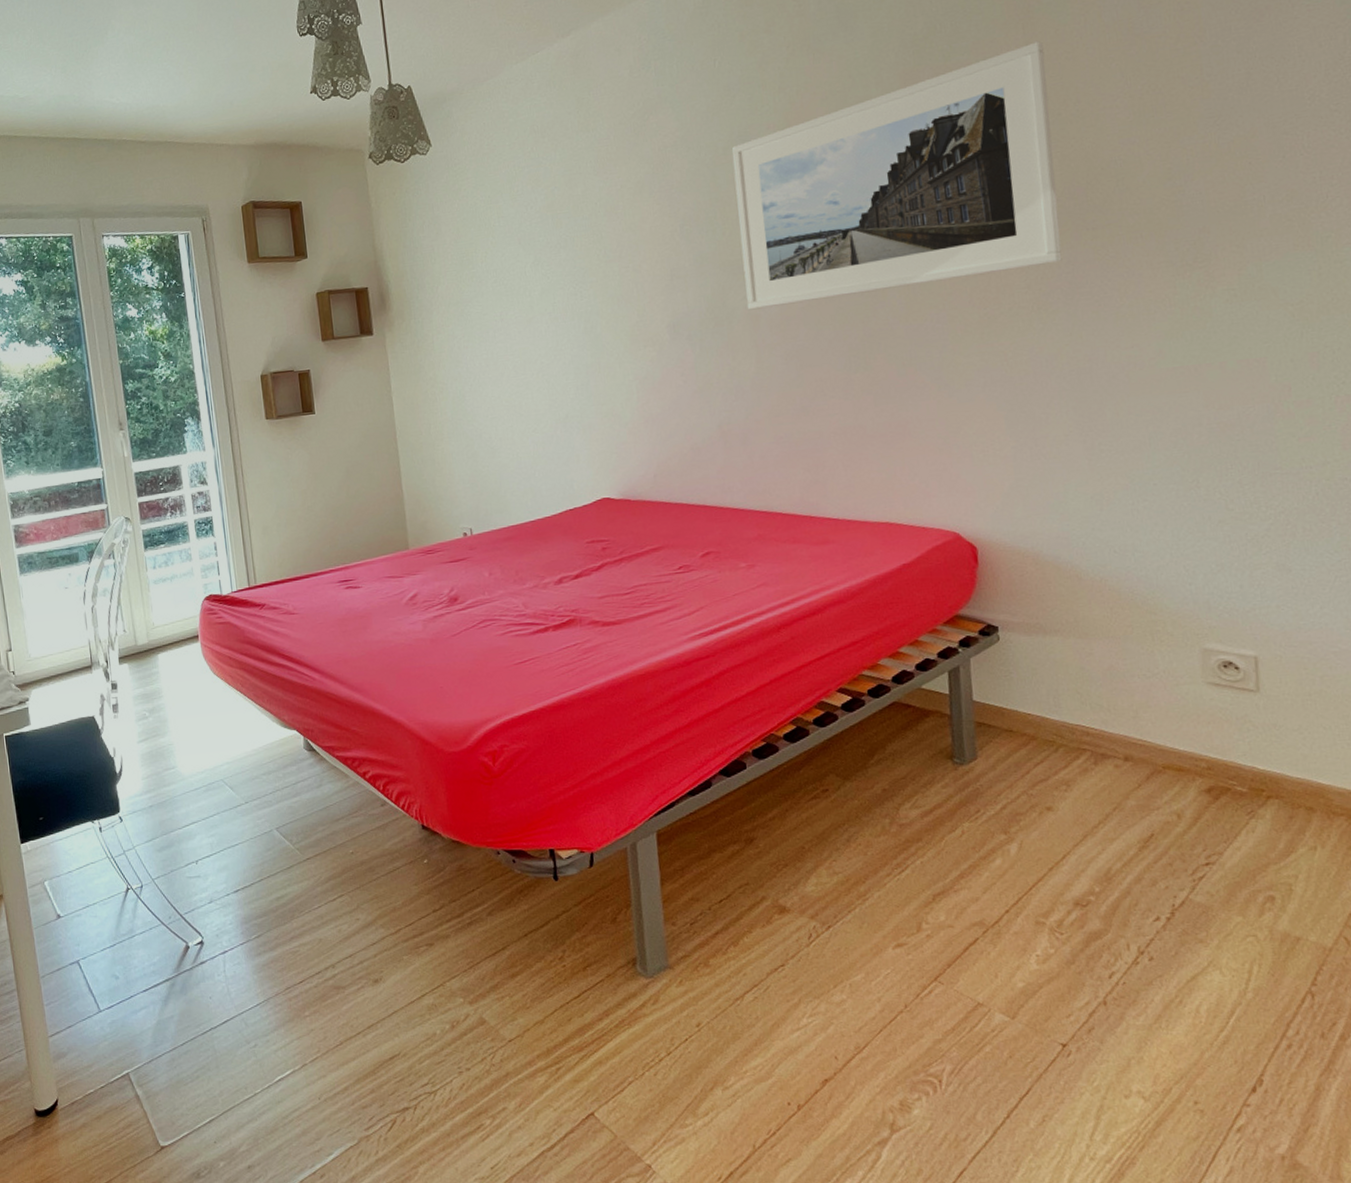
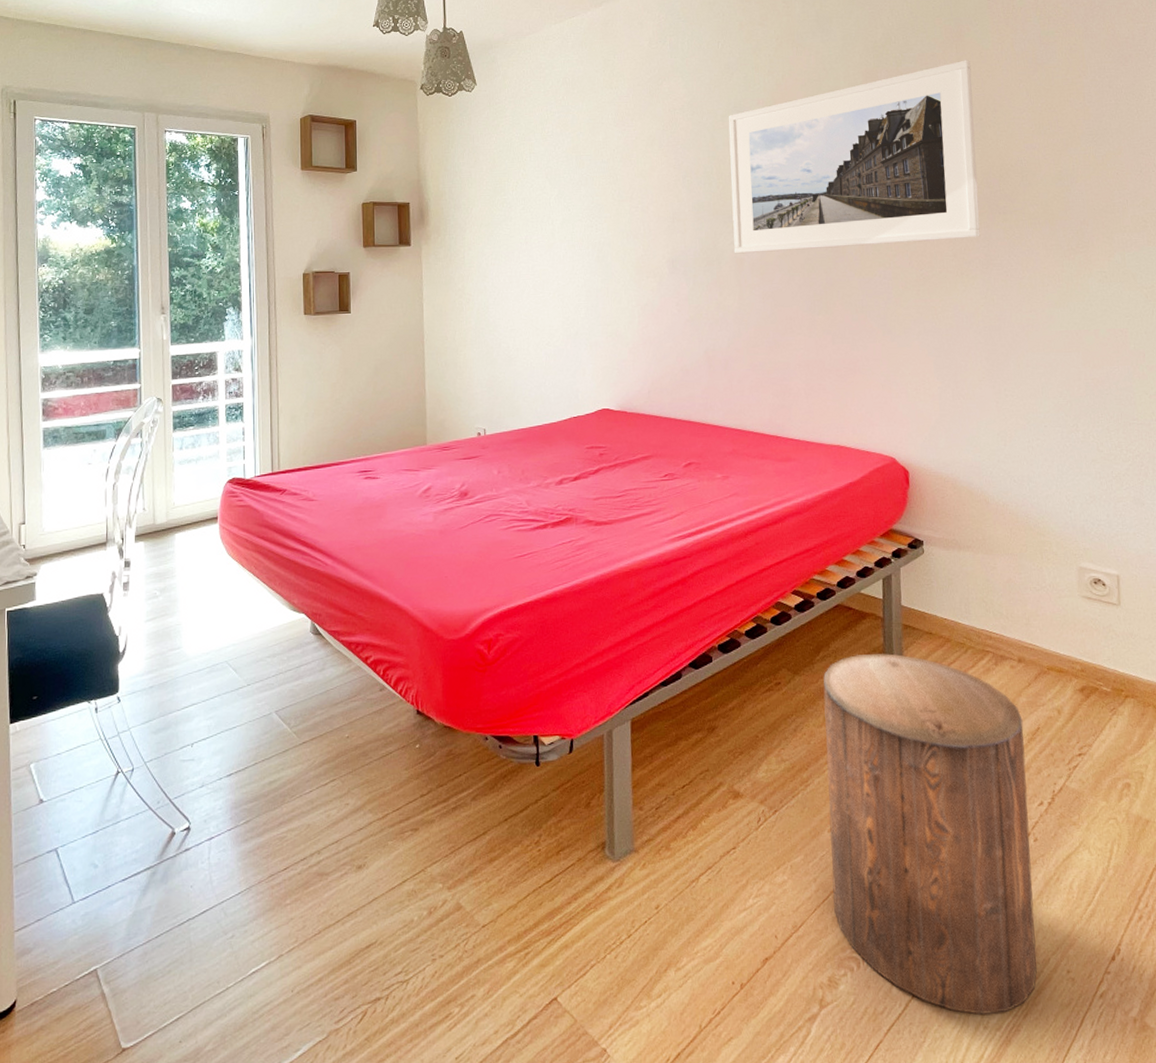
stool: none [879,754,1157,1146] -> present [823,653,1038,1015]

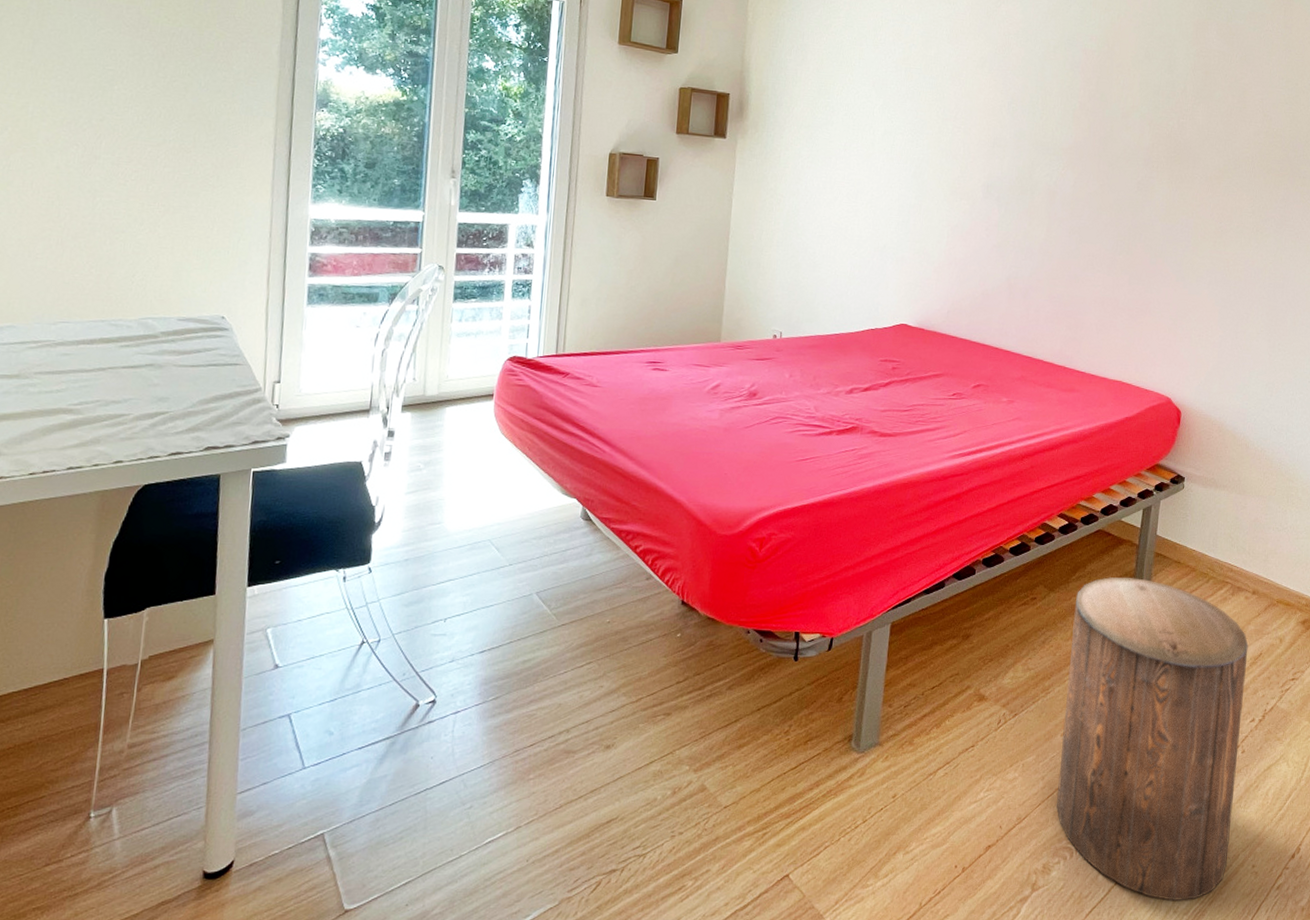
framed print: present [728,60,981,254] -> none [1049,24,1296,198]

